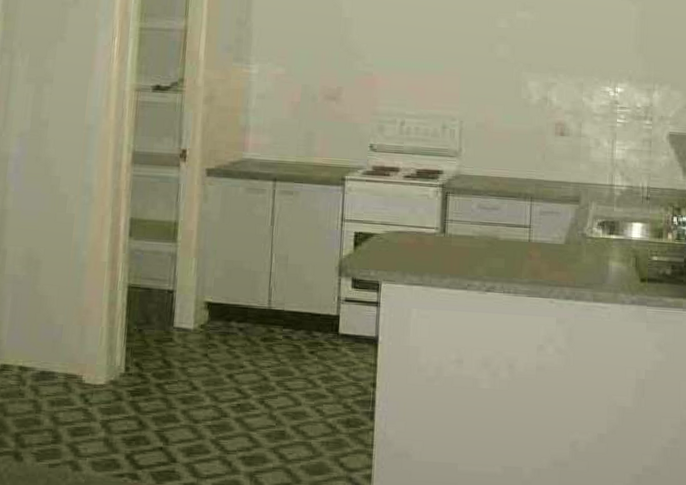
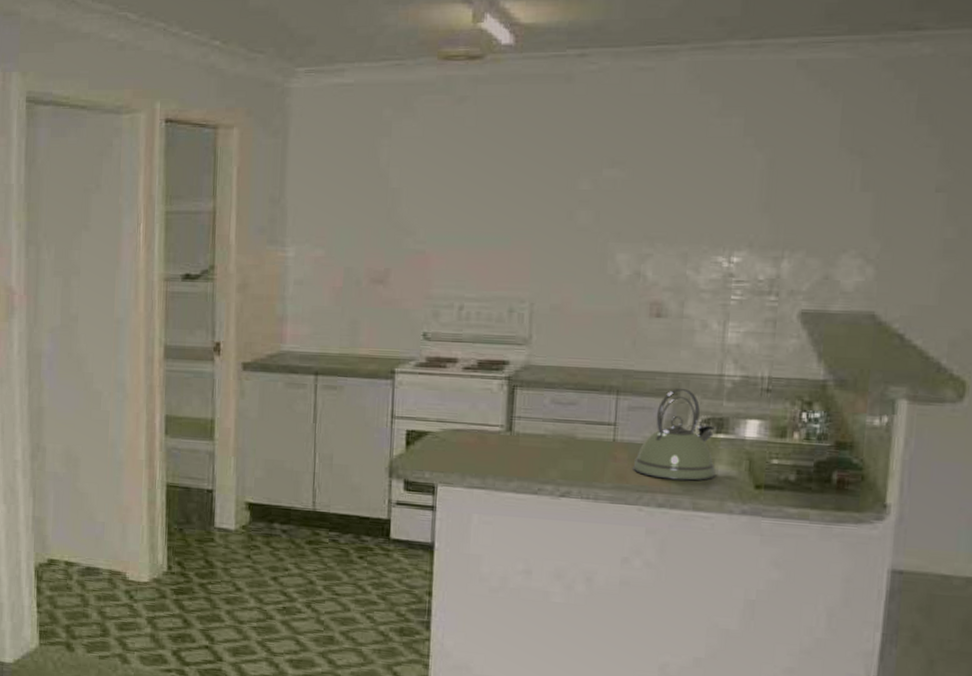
kettle: none [545,195,610,276] -> present [633,387,715,481]

